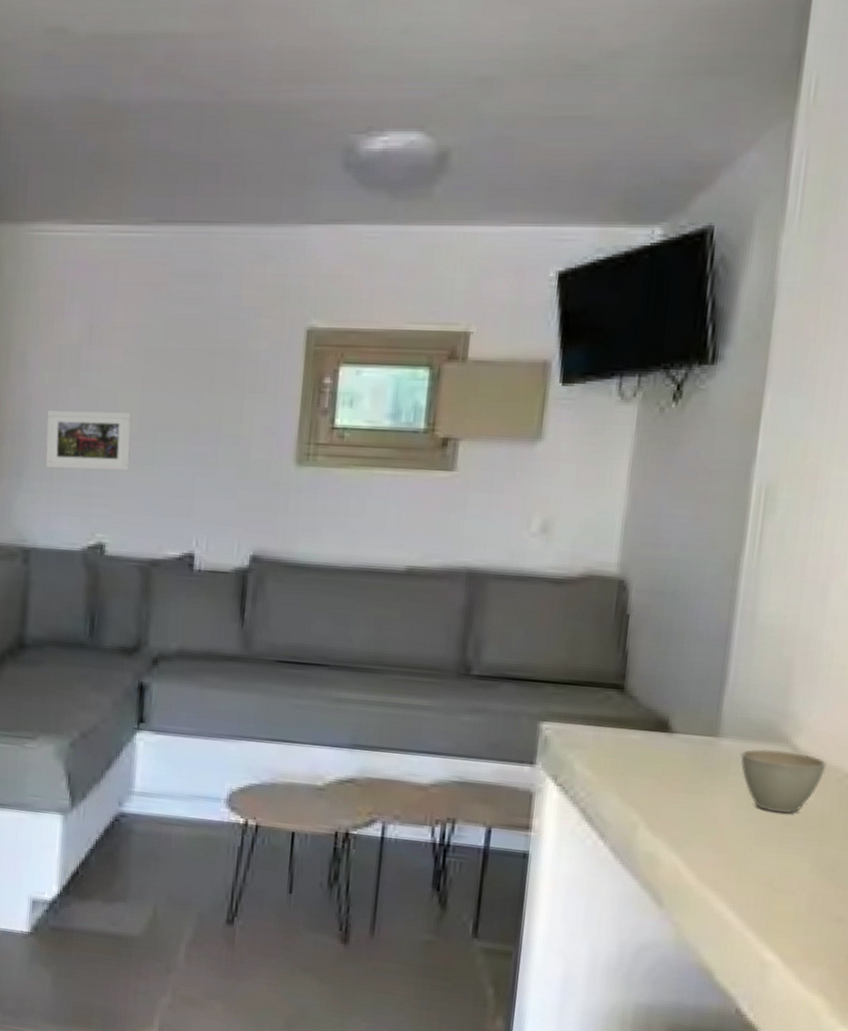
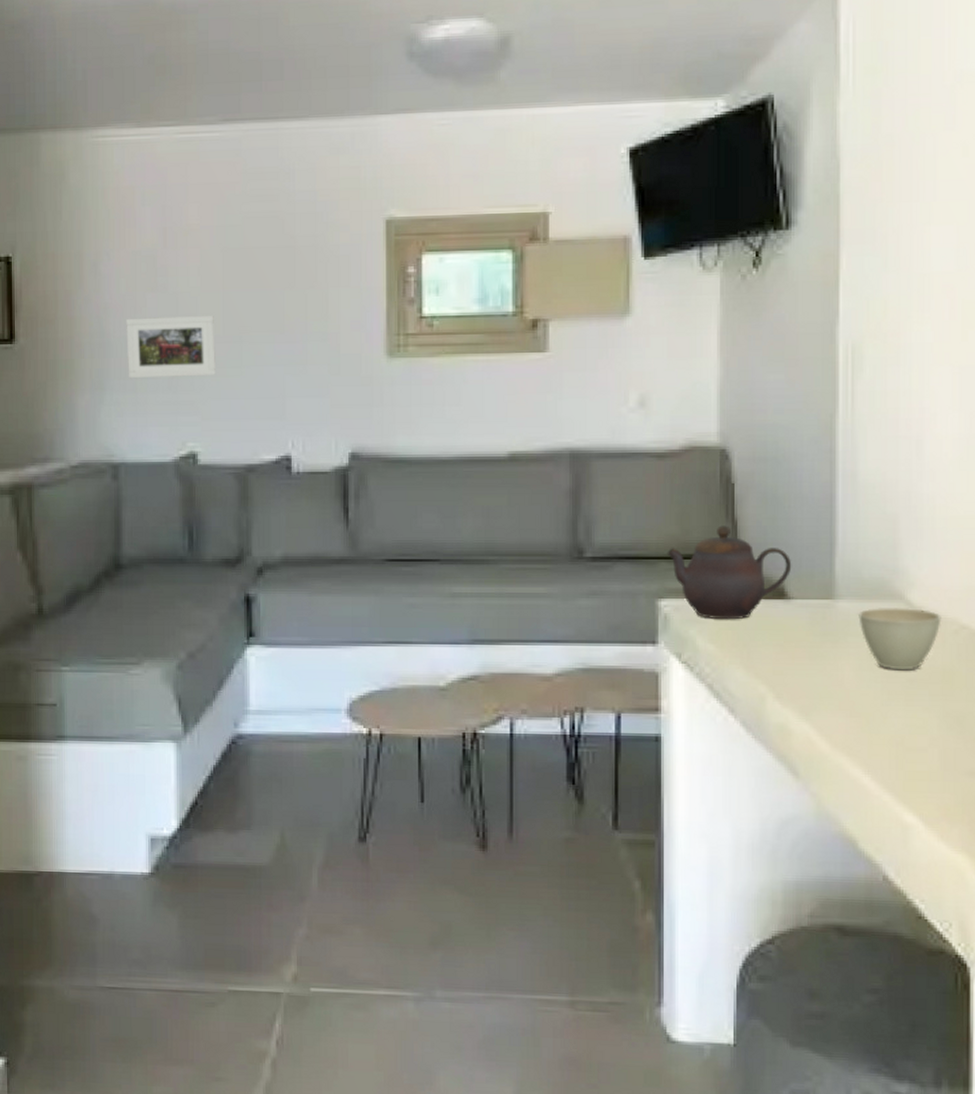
teapot: none [554,655,679,748] -> present [667,525,792,620]

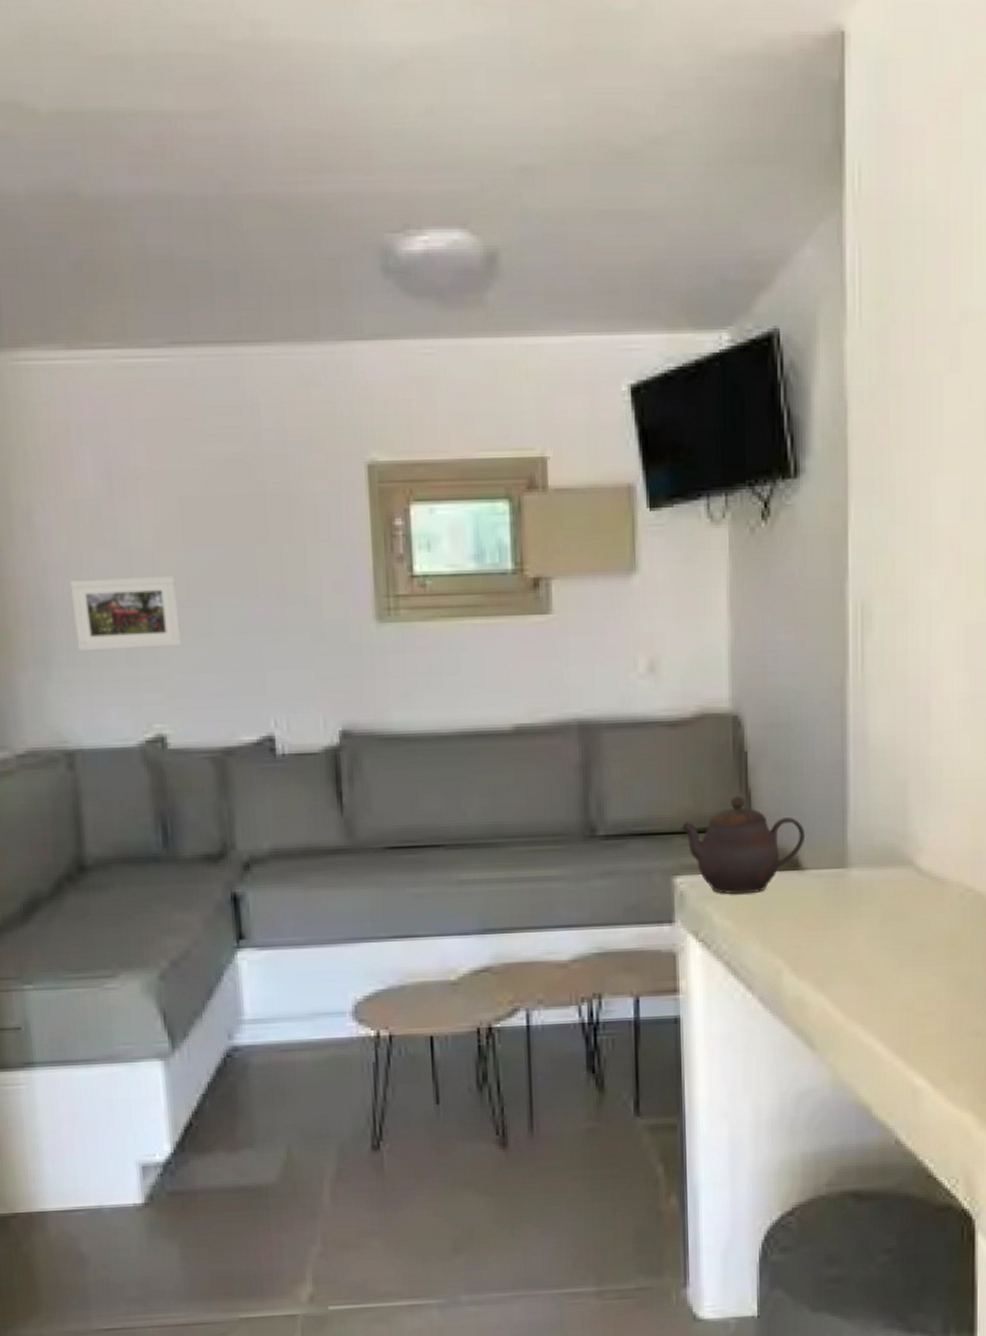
cup: present [858,606,942,671] -> none [870,873,948,937]

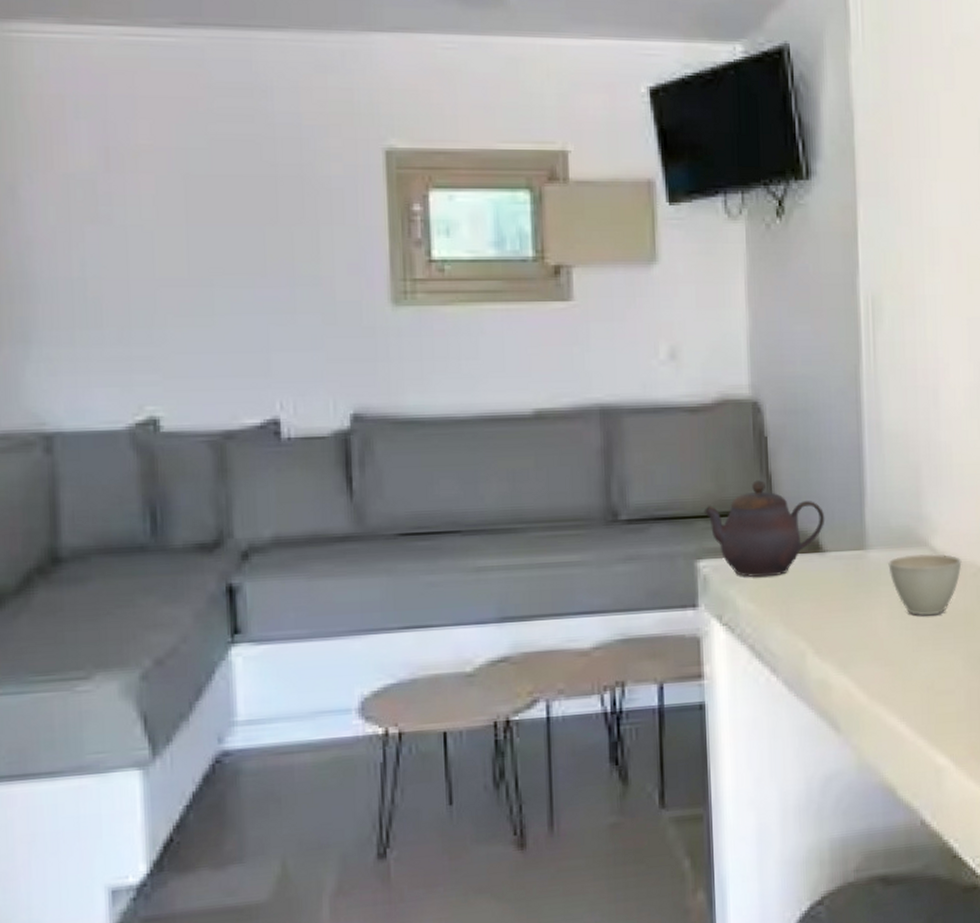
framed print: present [70,575,182,652] -> none [57,253,180,329]
cup: none [870,873,948,937] -> present [888,553,962,616]

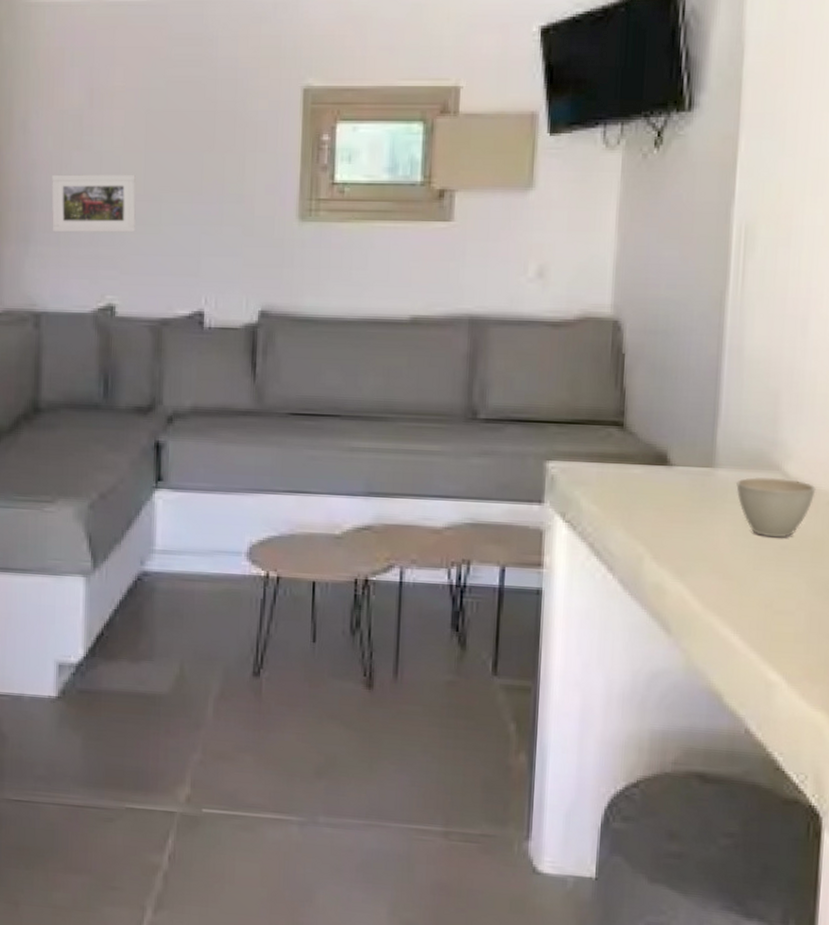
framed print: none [57,253,180,329] -> present [52,174,136,233]
teapot: present [703,480,825,578] -> none [557,393,676,483]

